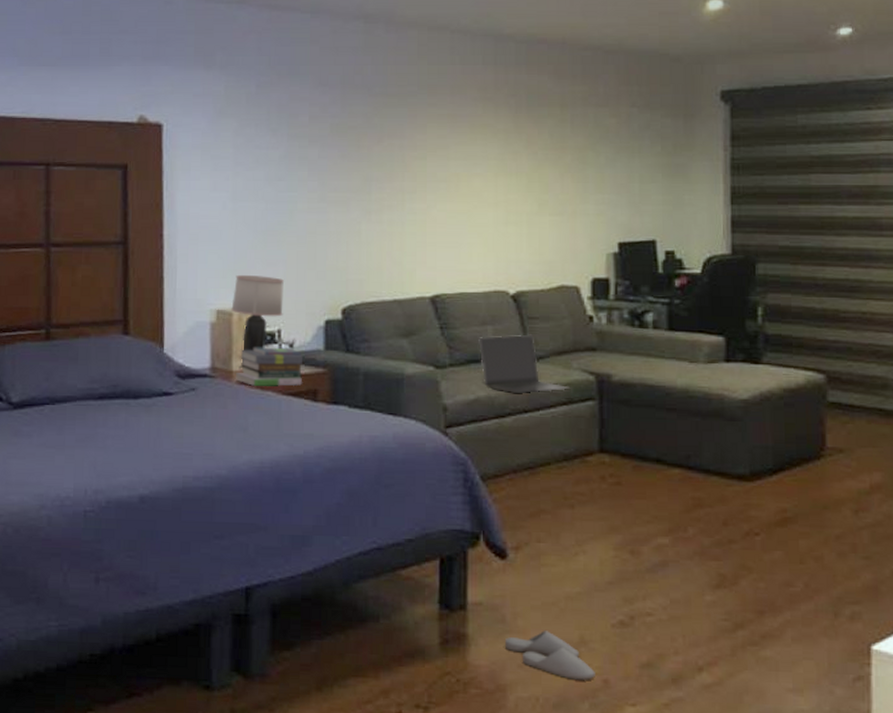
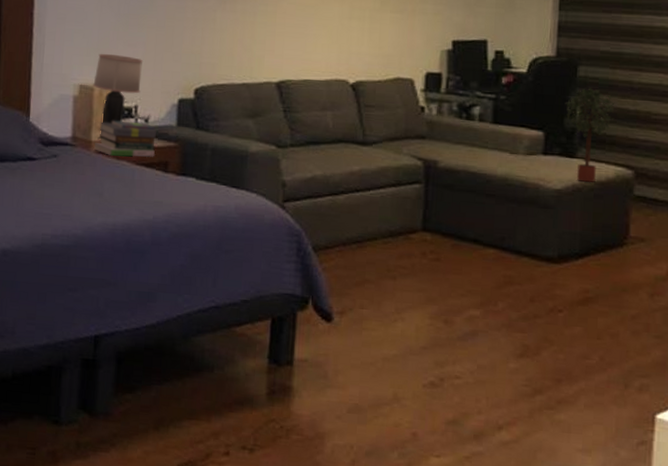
laptop: present [479,334,571,394] -> none [318,120,400,175]
slippers: present [504,630,595,680] -> none [325,387,405,433]
potted tree: none [745,286,801,390] -> present [565,88,616,182]

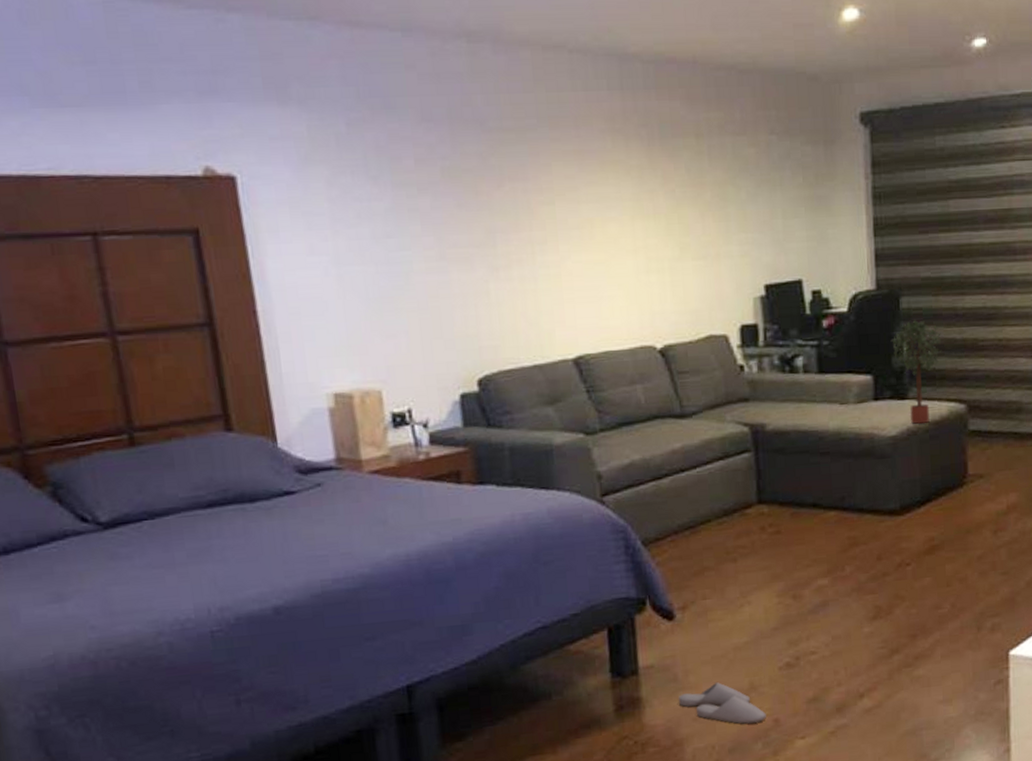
table lamp: present [93,53,142,140] -> none [350,350,412,457]
books: present [94,120,157,158] -> none [366,428,443,474]
slippers: none [325,387,405,433] -> present [678,682,766,724]

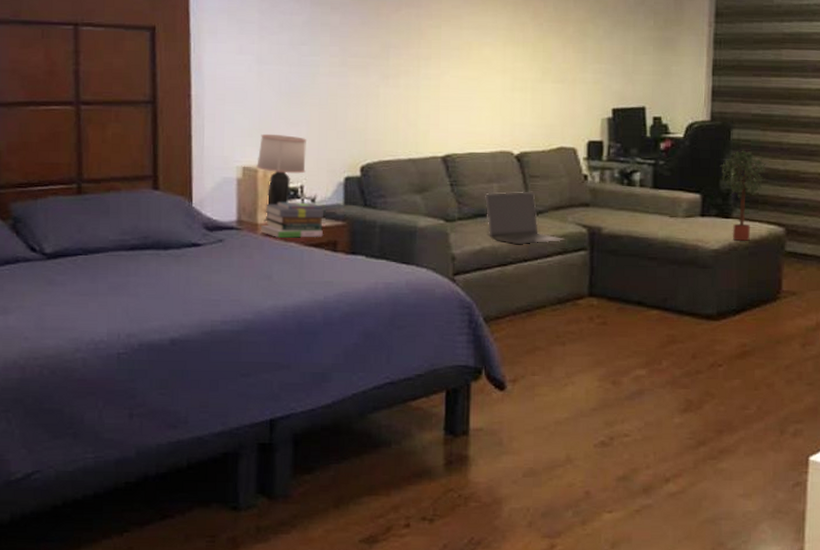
table lamp: none [350,350,412,457] -> present [257,133,306,222]
books: none [366,428,443,474] -> present [261,201,325,238]
laptop: none [628,390,726,454] -> present [485,191,566,245]
slippers: present [678,682,766,724] -> none [501,451,579,492]

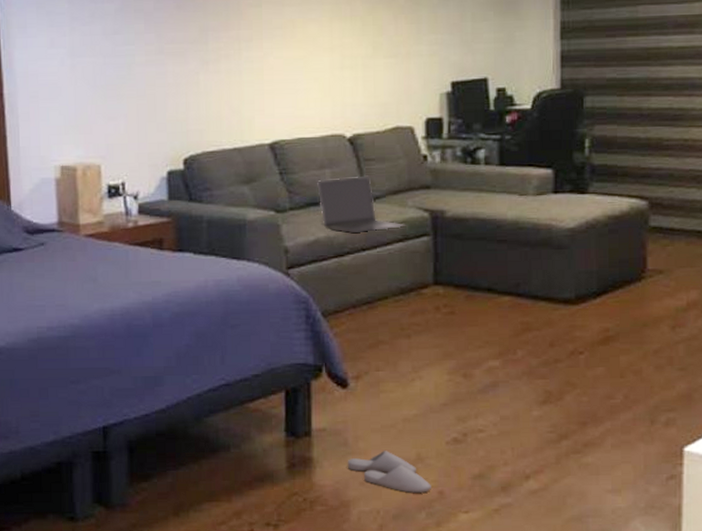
table lamp: present [257,133,306,222] -> none [75,129,126,222]
books: present [261,201,325,238] -> none [83,199,149,238]
slippers: none [501,451,579,492] -> present [347,451,431,493]
potted tree: present [720,150,767,241] -> none [573,118,626,218]

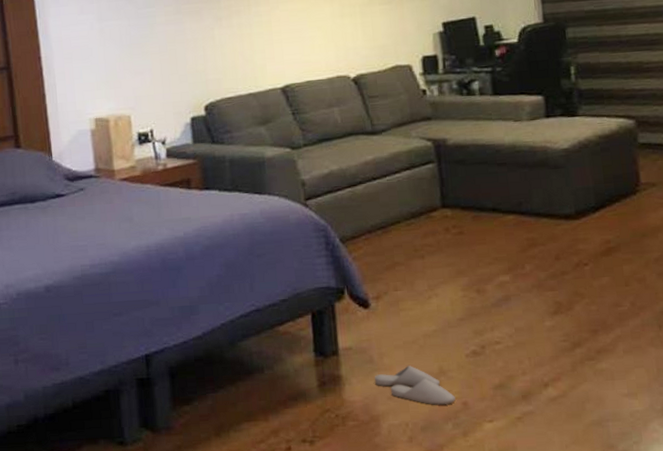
laptop: present [317,175,406,234] -> none [327,111,412,165]

